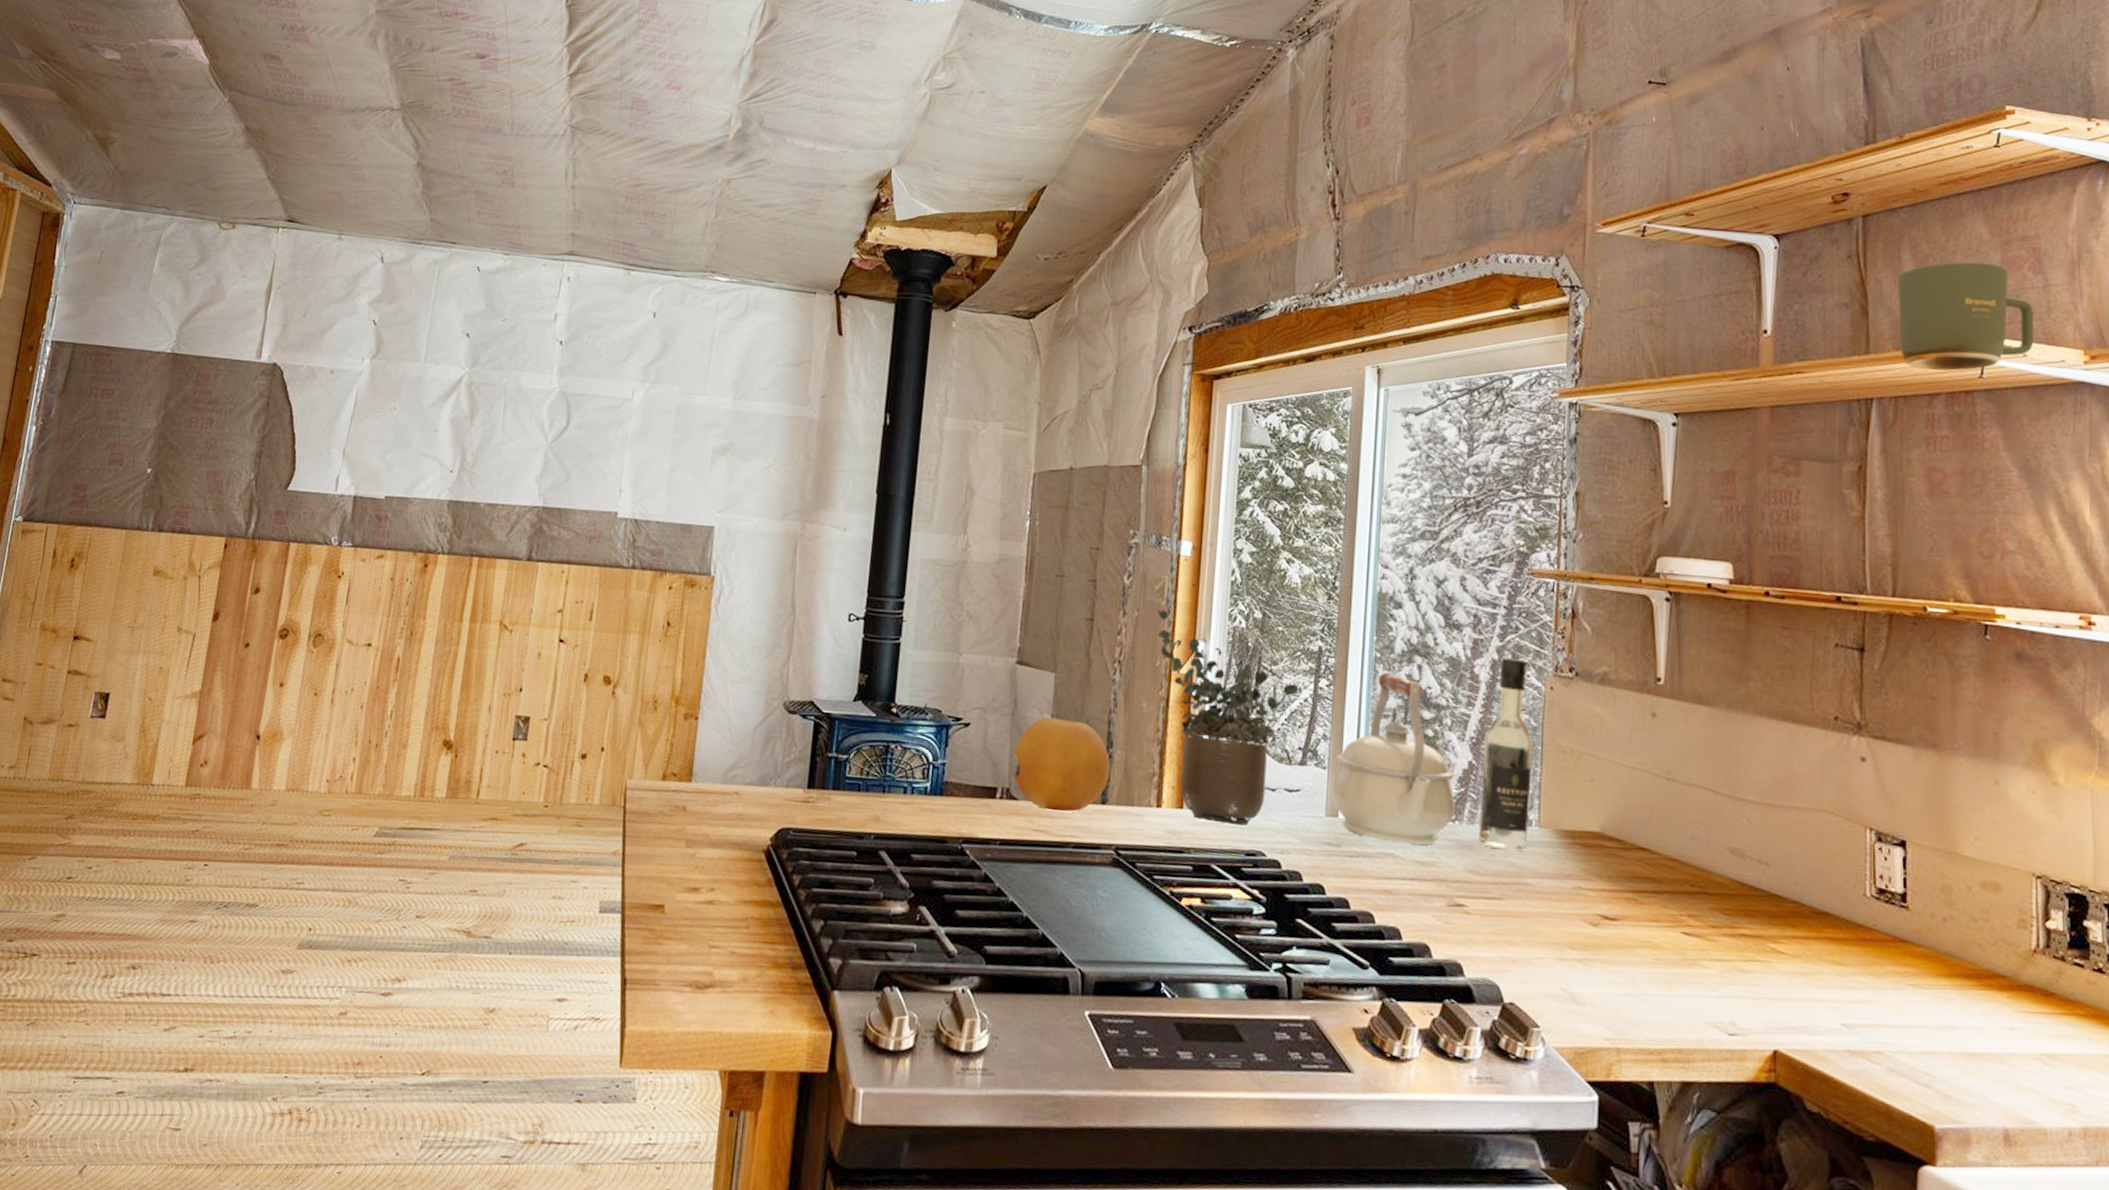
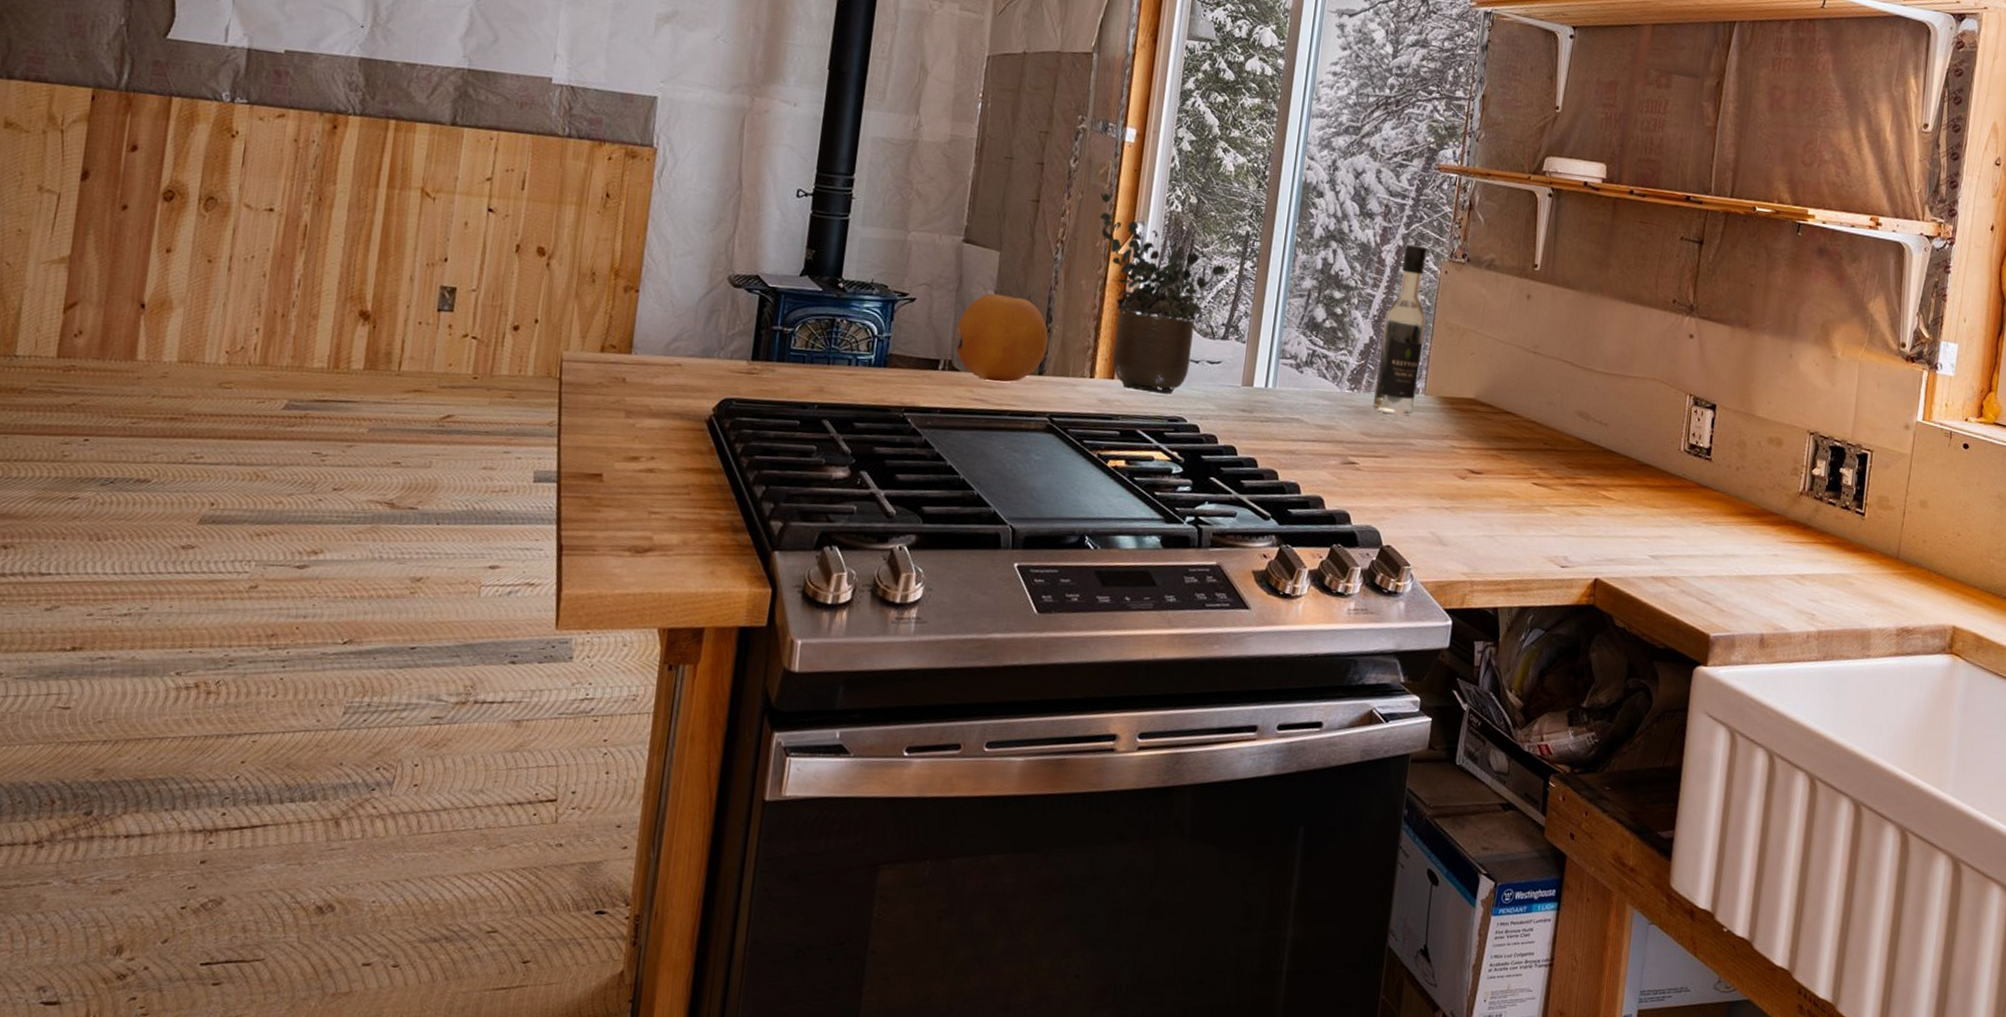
kettle: present [1331,671,1455,846] -> none [1248,255,1357,411]

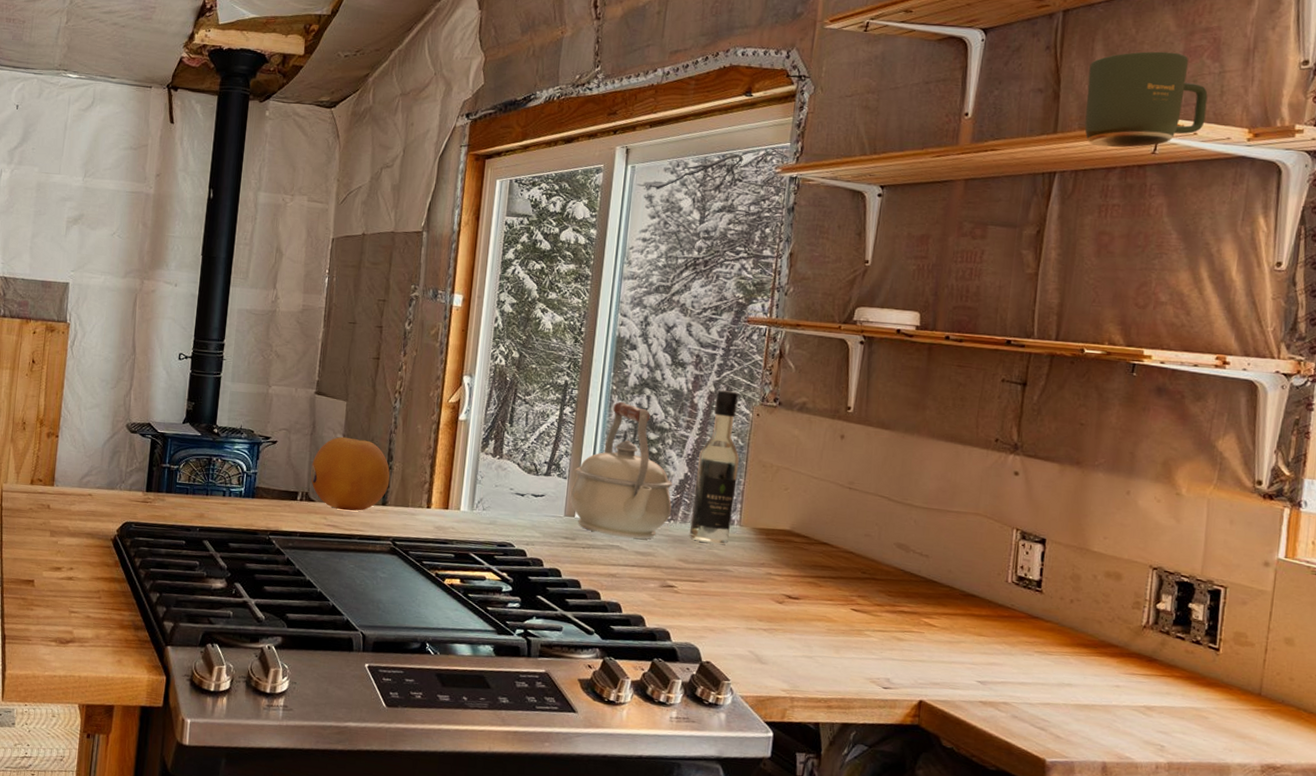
potted plant: present [1099,193,1226,395] -> none [432,350,547,523]
kettle: none [1248,255,1357,411] -> present [569,401,672,540]

